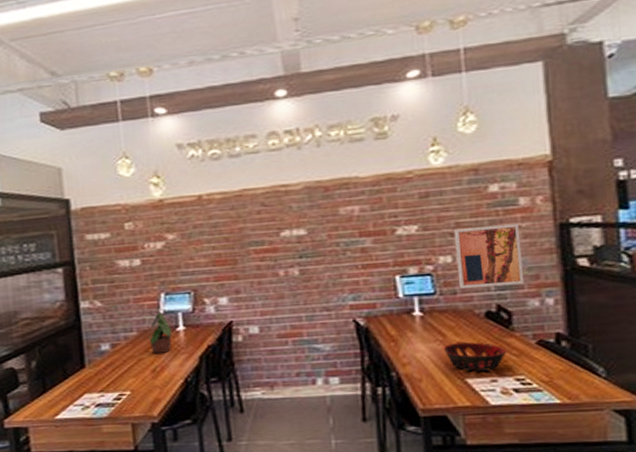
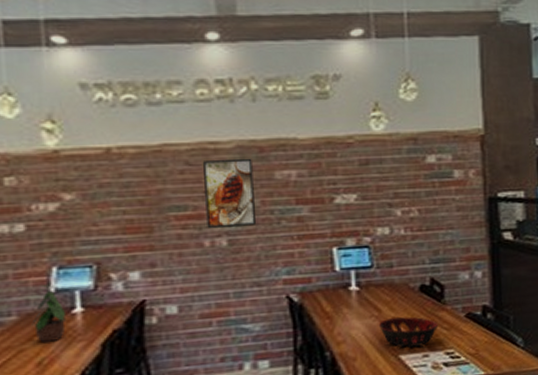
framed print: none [276,197,323,260] -> present [203,158,256,228]
wall art: present [453,224,525,289] -> none [392,196,456,262]

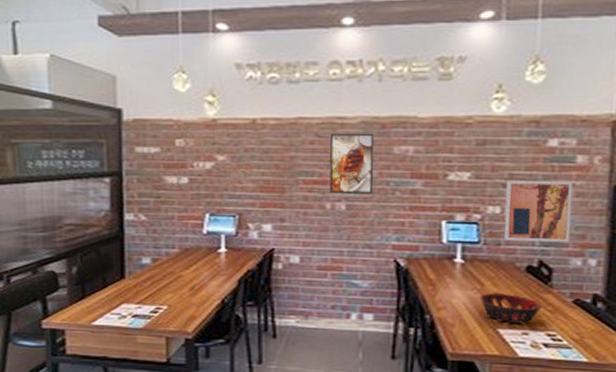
potted plant: present [32,281,67,342] -> none [189,225,214,273]
wall art: none [392,196,456,262] -> present [503,180,573,242]

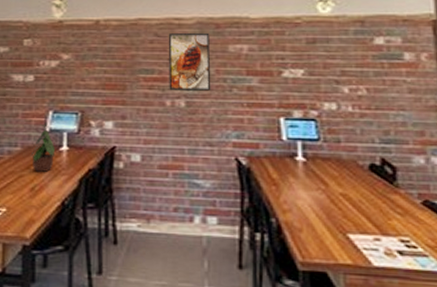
potted plant: none [189,225,214,273] -> present [30,122,56,172]
decorative bowl: present [479,293,543,324] -> none [325,194,391,228]
wall art: present [503,180,573,242] -> none [339,77,409,139]

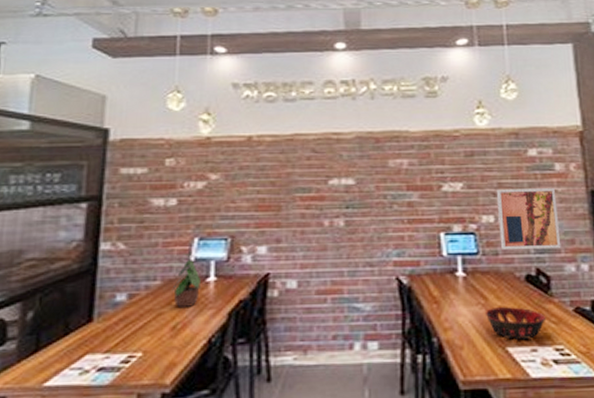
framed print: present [169,32,210,91] -> none [327,147,370,209]
decorative bowl: none [325,194,391,228] -> present [485,307,547,340]
wall art: none [339,77,409,139] -> present [496,188,561,251]

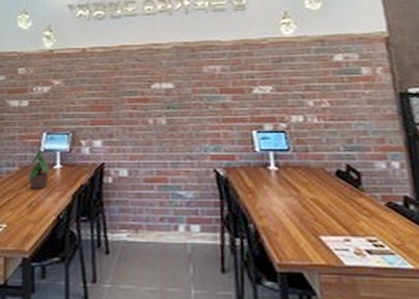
decorative bowl: present [485,307,547,340] -> none [297,199,358,230]
wall art: present [496,188,561,251] -> none [304,91,371,148]

